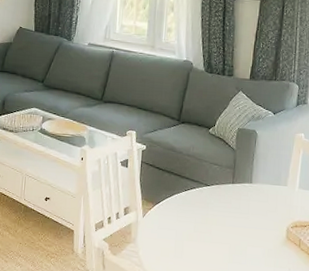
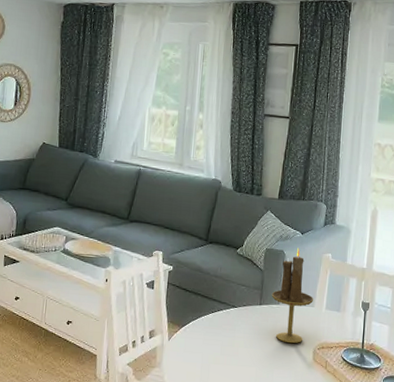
candle holder: none [244,127,286,222] -> present [271,247,313,344]

